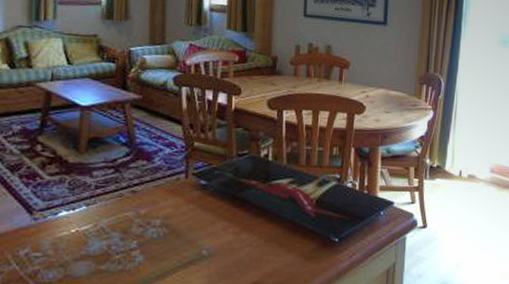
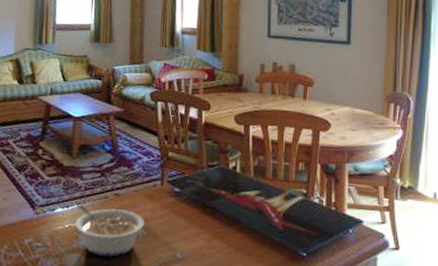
legume: none [83,204,166,261] -> present [75,203,144,257]

